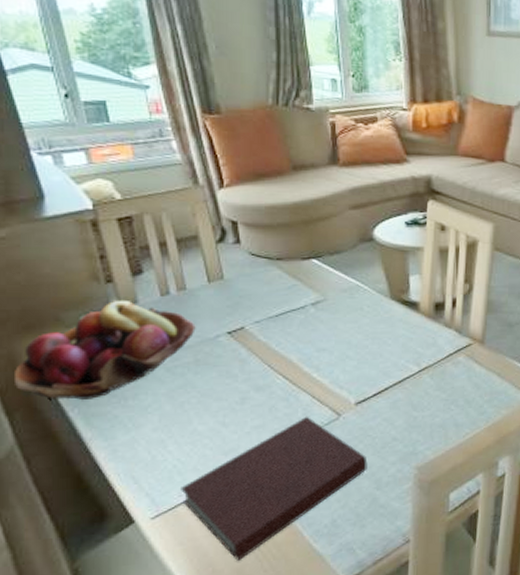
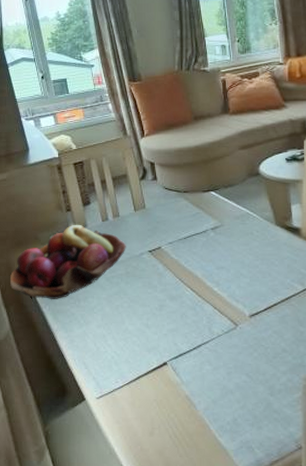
notebook: present [181,416,368,561] -> none [117,324,262,443]

